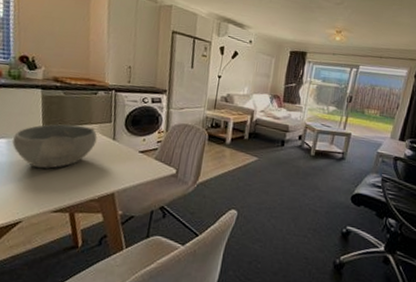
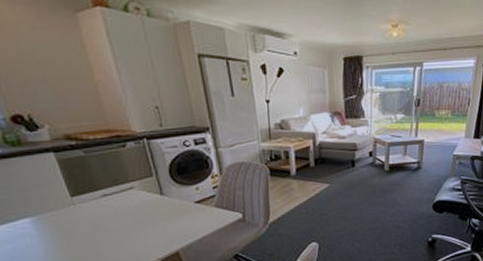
bowl: present [12,124,97,169] -> none [38,185,142,243]

